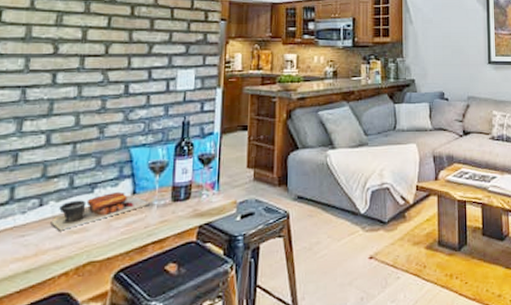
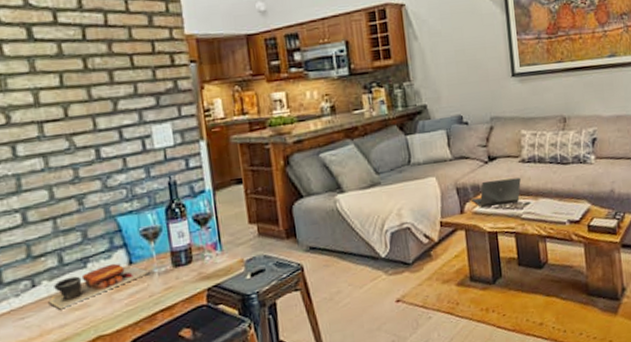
laptop: none [445,152,490,177] -> present [471,177,521,208]

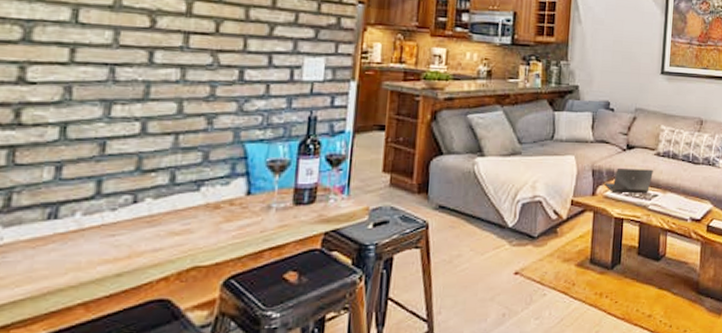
food platter: present [48,263,150,310] -> none [147,191,268,232]

